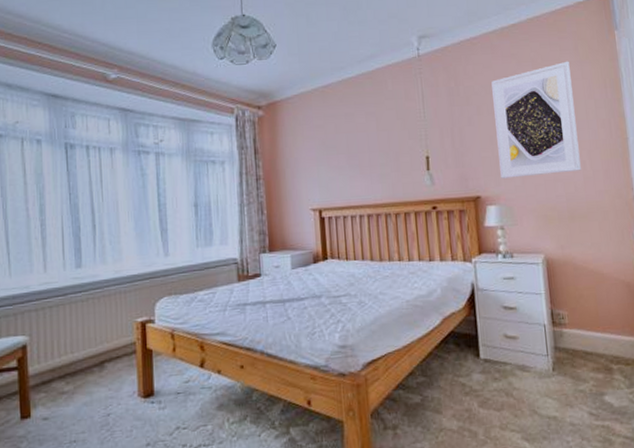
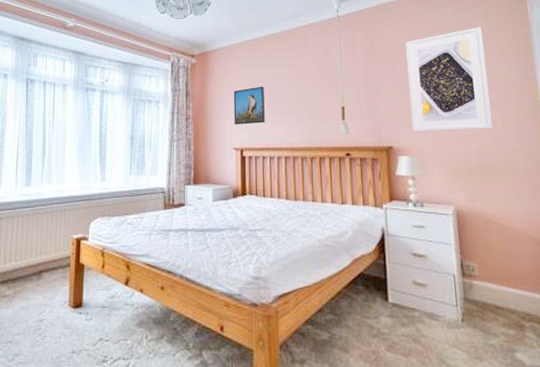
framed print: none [307,138,344,183] -> present [233,86,265,125]

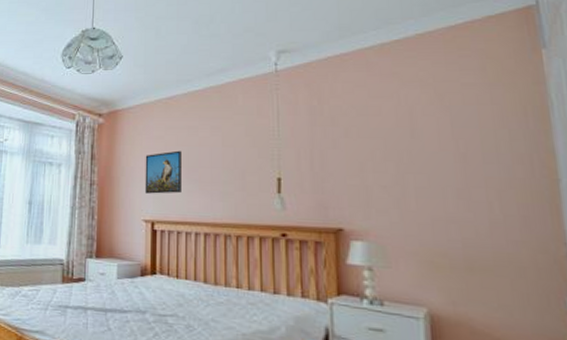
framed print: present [406,26,493,131] -> none [365,82,486,214]

